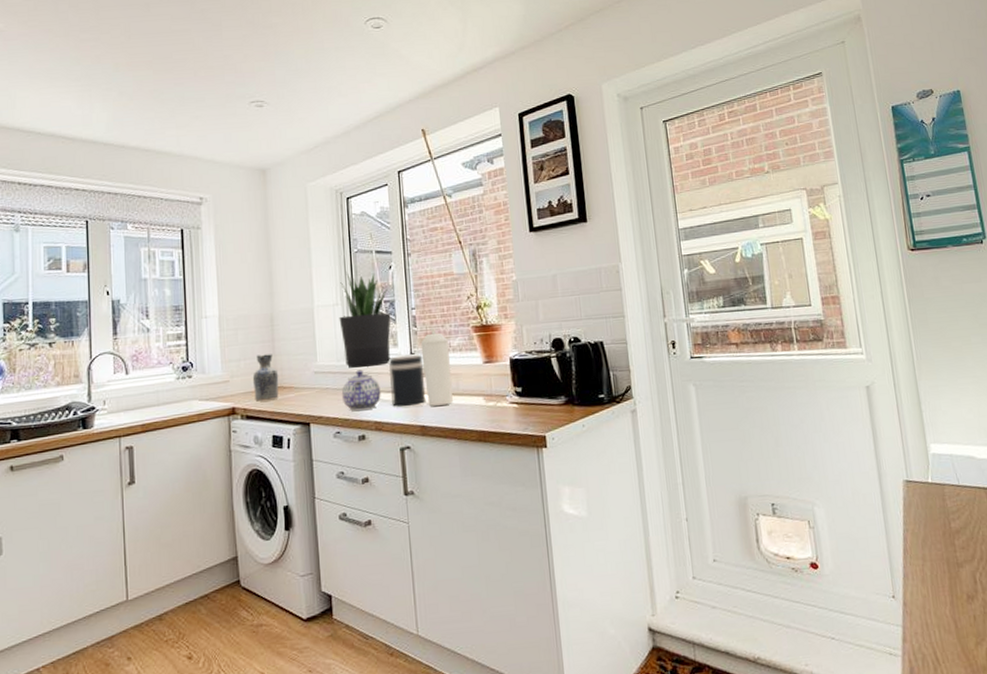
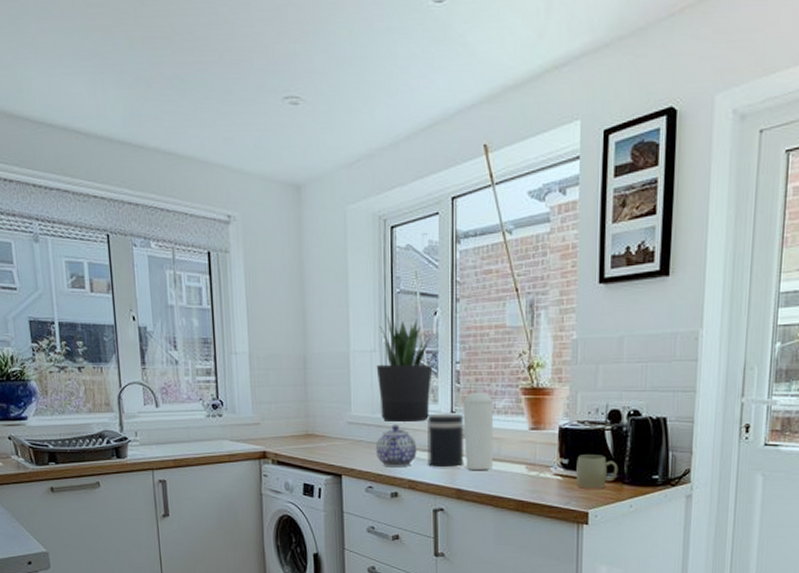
ceramic jug: present [252,354,279,402] -> none [283,399,311,448]
mug: none [529,380,568,414] -> present [576,455,618,490]

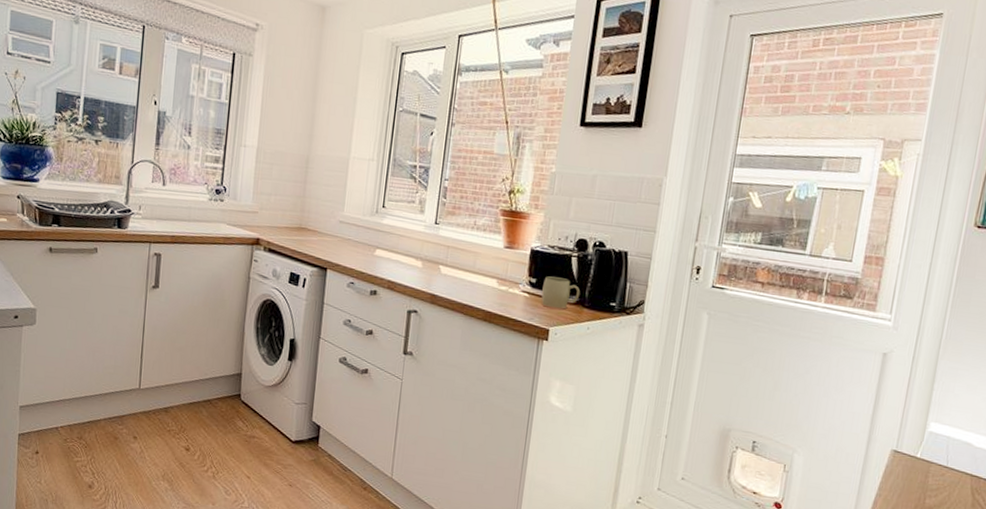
teapot: present [375,424,417,468] -> none [361,228,400,268]
planter: present [376,314,433,422] -> none [371,129,425,229]
cylinder: present [426,413,464,467] -> none [408,222,447,273]
canister: present [463,386,493,470] -> none [442,202,474,280]

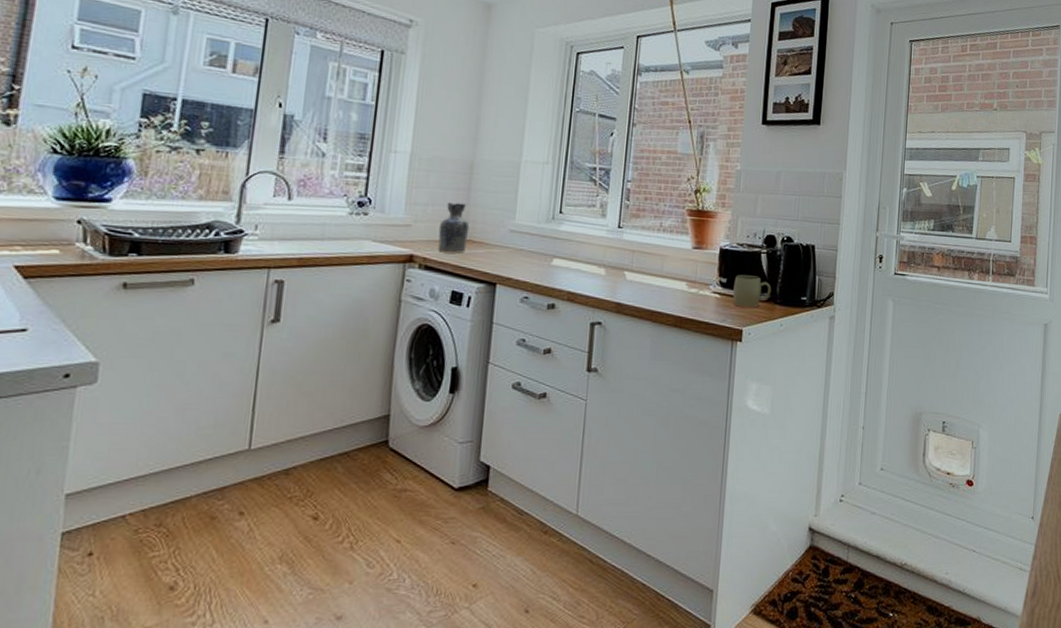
ceramic jug: none [279,193,306,240] -> present [438,202,470,254]

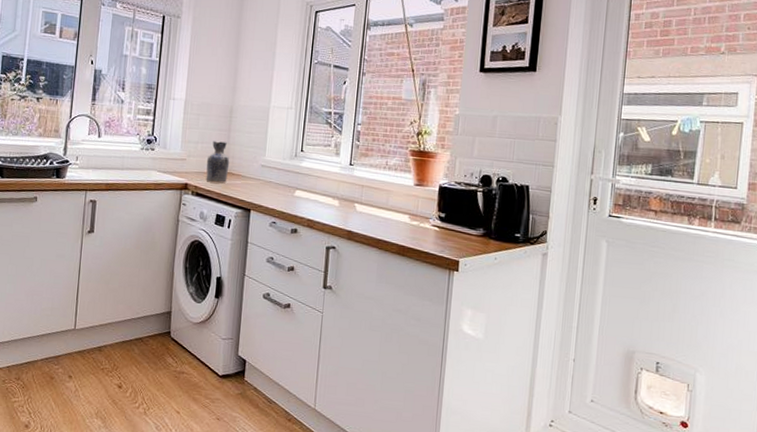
mug: present [733,275,772,309] -> none [450,211,487,242]

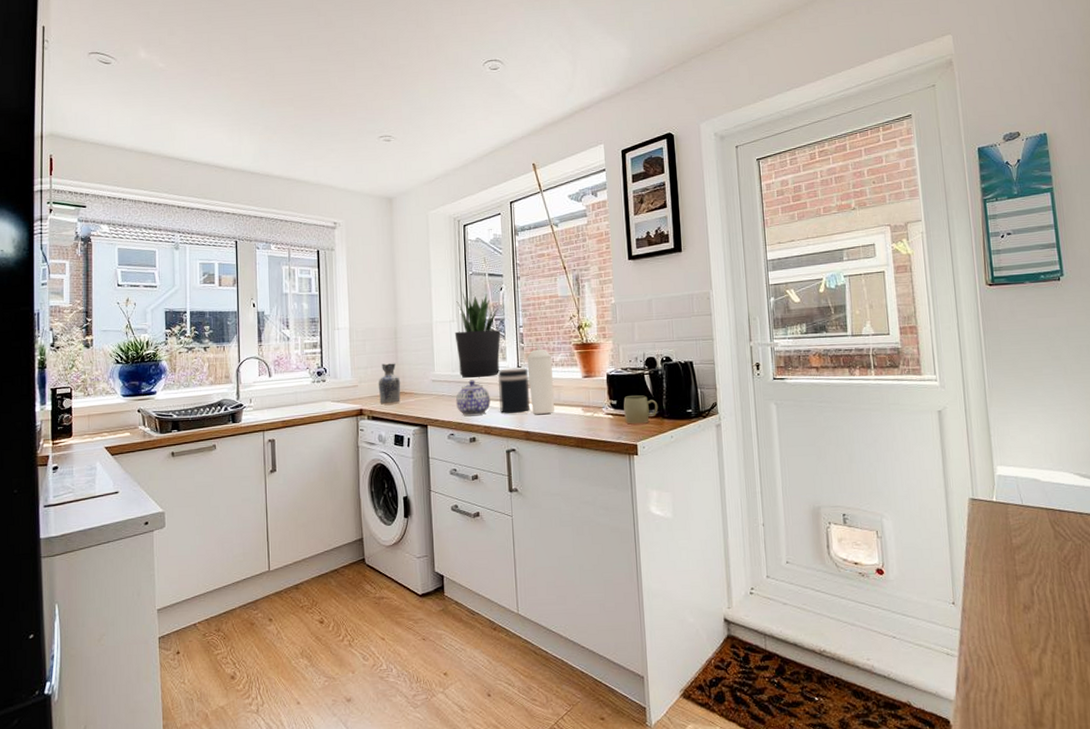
teapot: none [282,170,318,208] -> present [455,380,491,416]
planter: none [290,80,339,171] -> present [454,292,501,378]
cylinder: none [326,164,361,211] -> present [497,367,531,413]
canister: none [358,145,386,217] -> present [527,344,554,414]
mug: none [450,211,487,242] -> present [623,395,658,425]

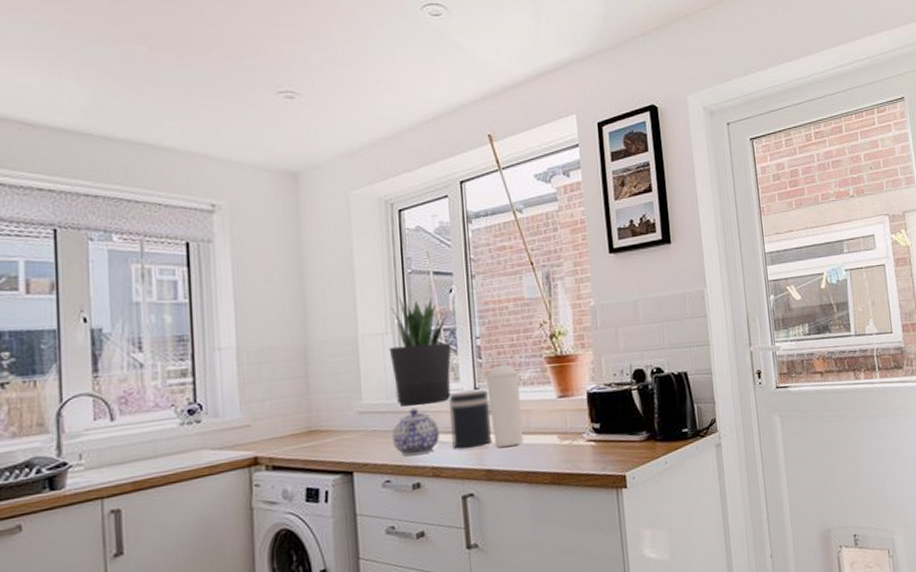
ceramic jug: present [378,363,401,405] -> none [280,392,315,449]
mug: present [623,395,658,425] -> none [608,415,650,452]

